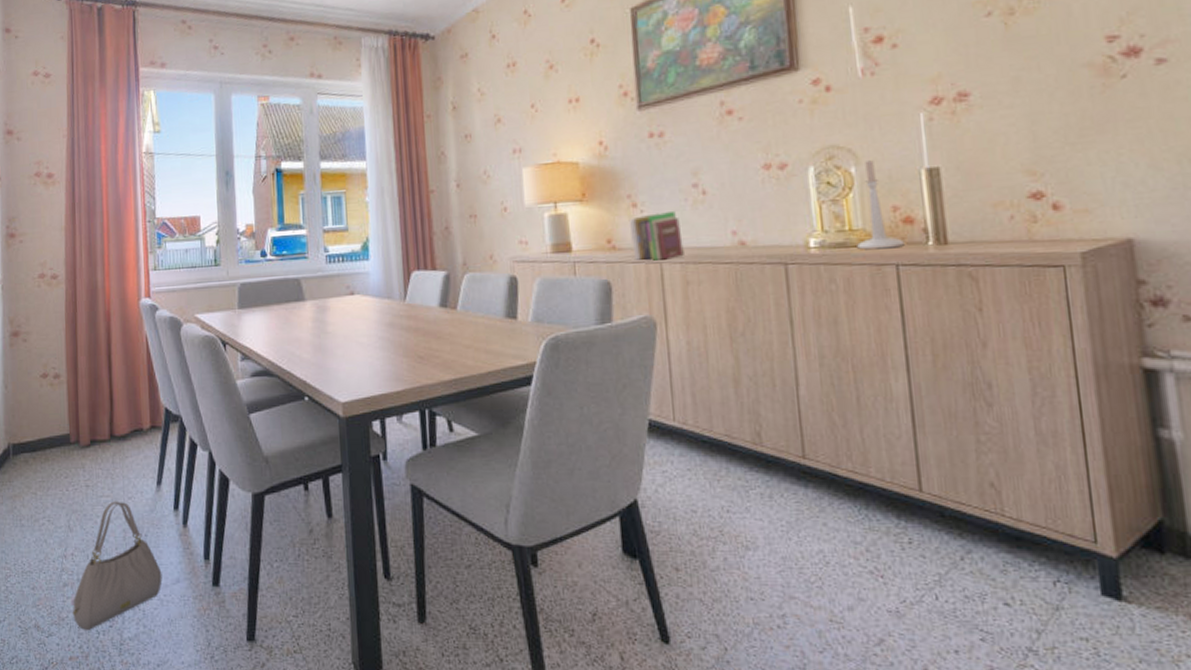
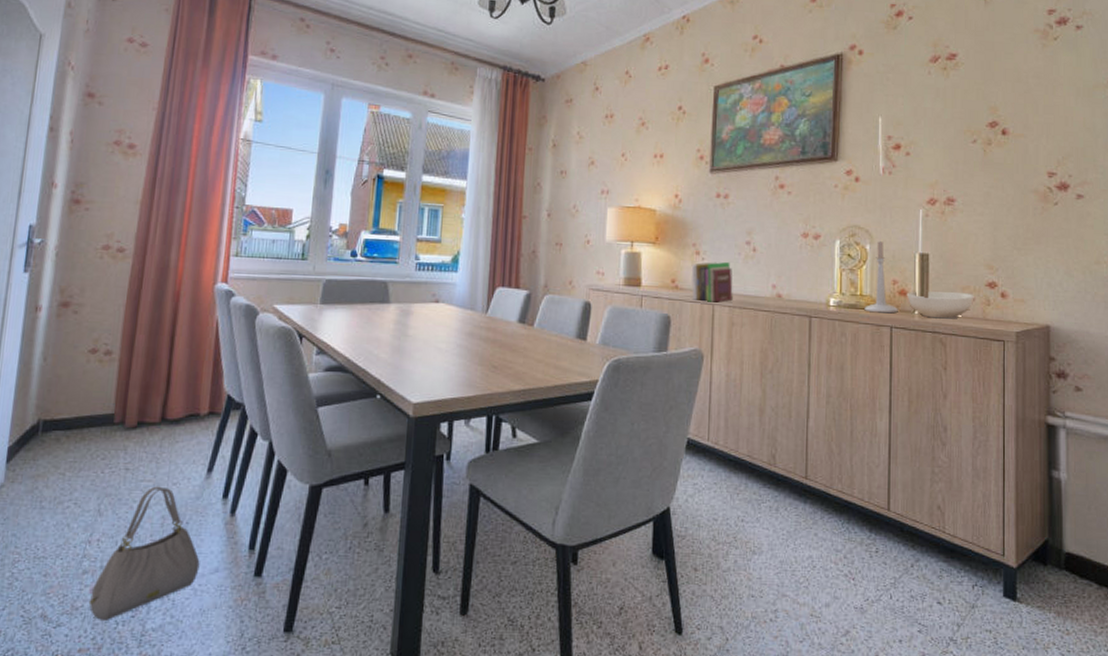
bowl: none [913,210,1013,248] -> present [906,291,974,319]

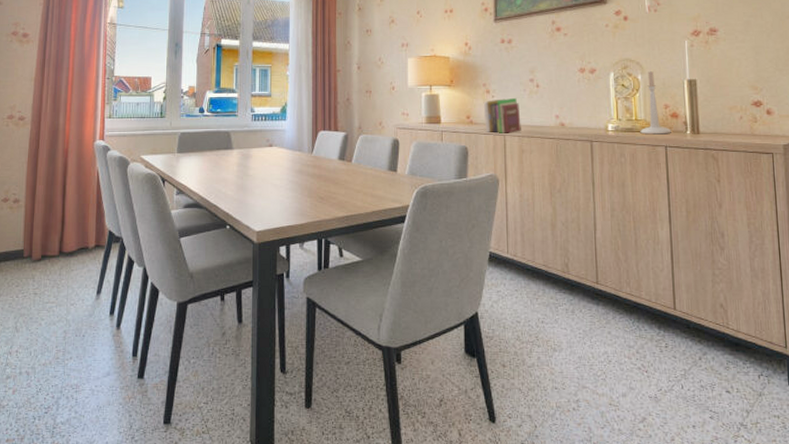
handbag: present [88,486,200,620] -> none [12,306,95,416]
bowl: present [906,291,974,319] -> none [678,111,742,137]

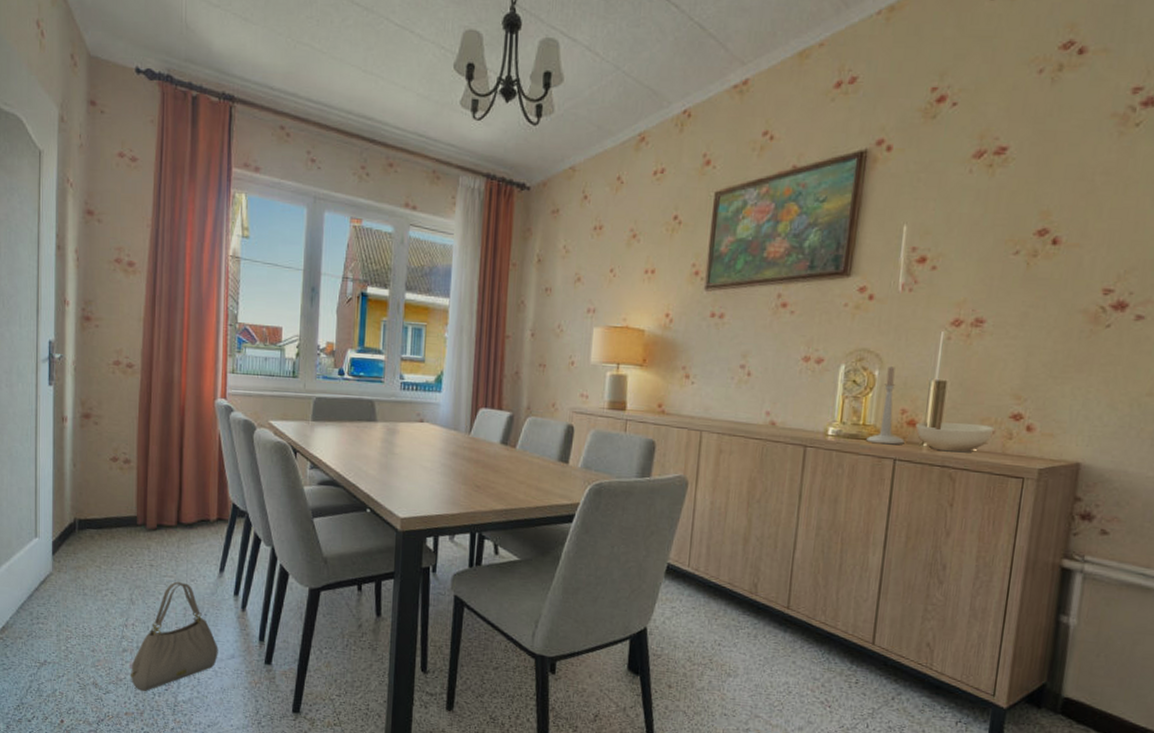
handbag: none [12,306,95,416] -> present [130,581,218,691]
books: present [483,97,521,134] -> none [679,386,724,429]
bowl: none [678,111,742,137] -> present [915,422,995,453]

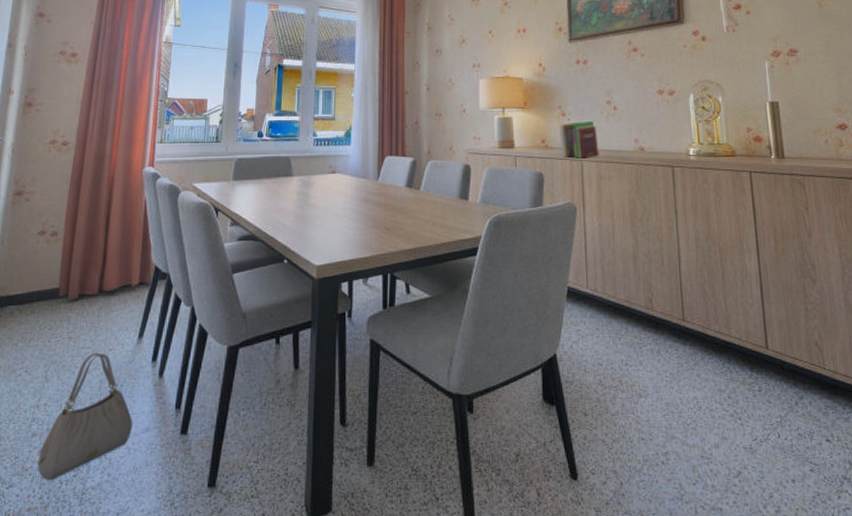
books: none [679,386,724,429] -> present [558,120,599,159]
candlestick: present [866,366,905,445] -> none [723,93,755,159]
bowl: present [915,422,995,453] -> none [761,135,827,161]

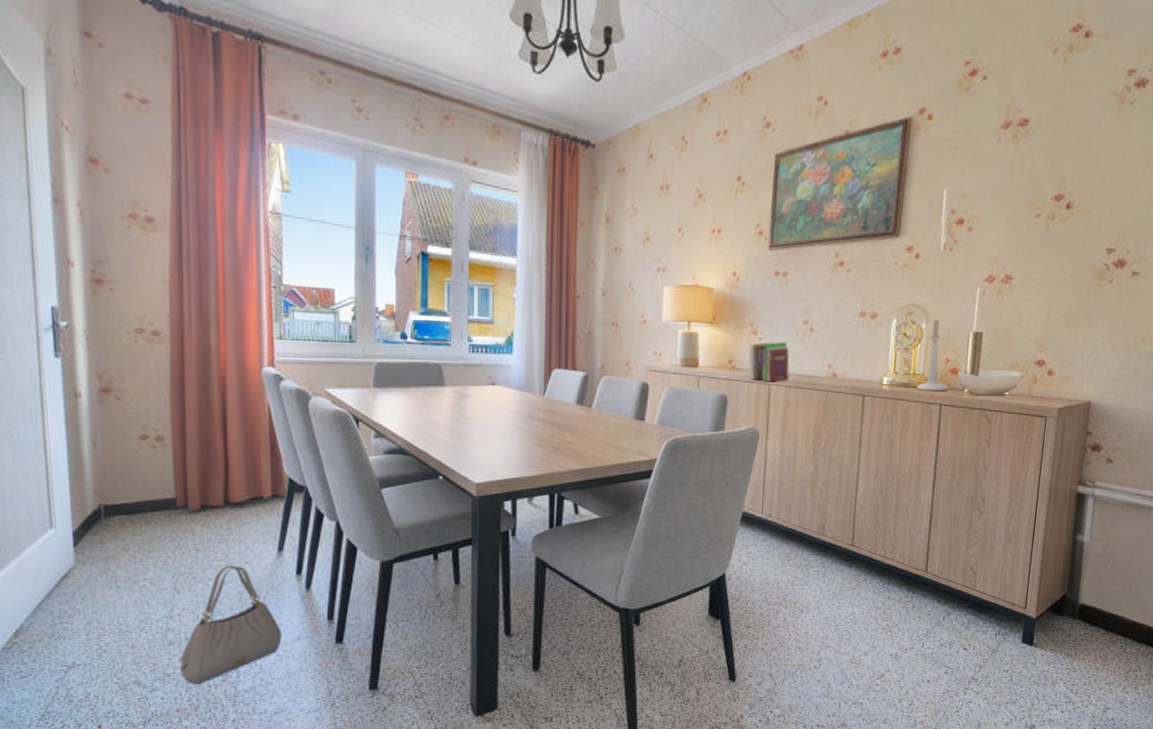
candlestick: none [723,93,755,159] -> present [916,320,949,392]
bowl: none [761,135,827,161] -> present [957,369,1023,396]

